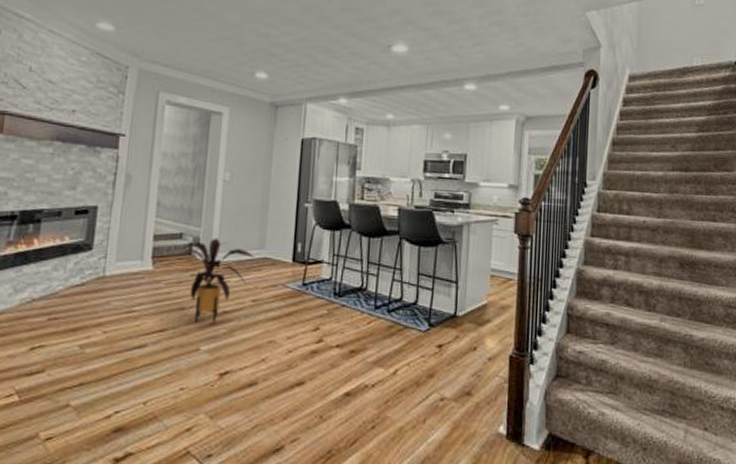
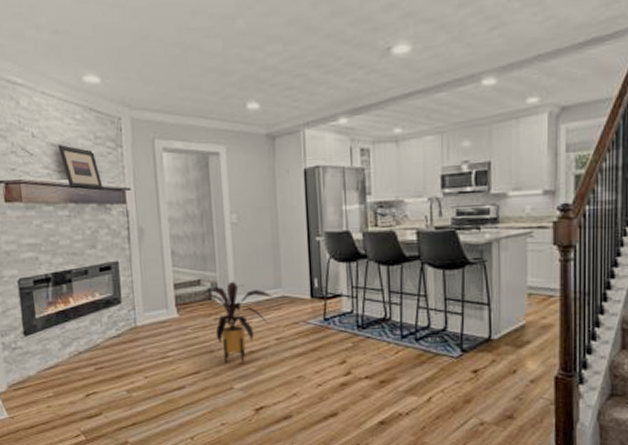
picture frame: none [55,83,97,133] -> present [58,145,104,191]

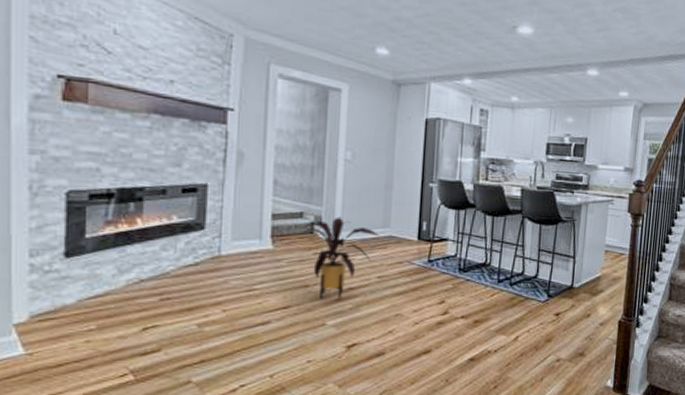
picture frame: present [58,145,104,191] -> none [148,49,201,106]

